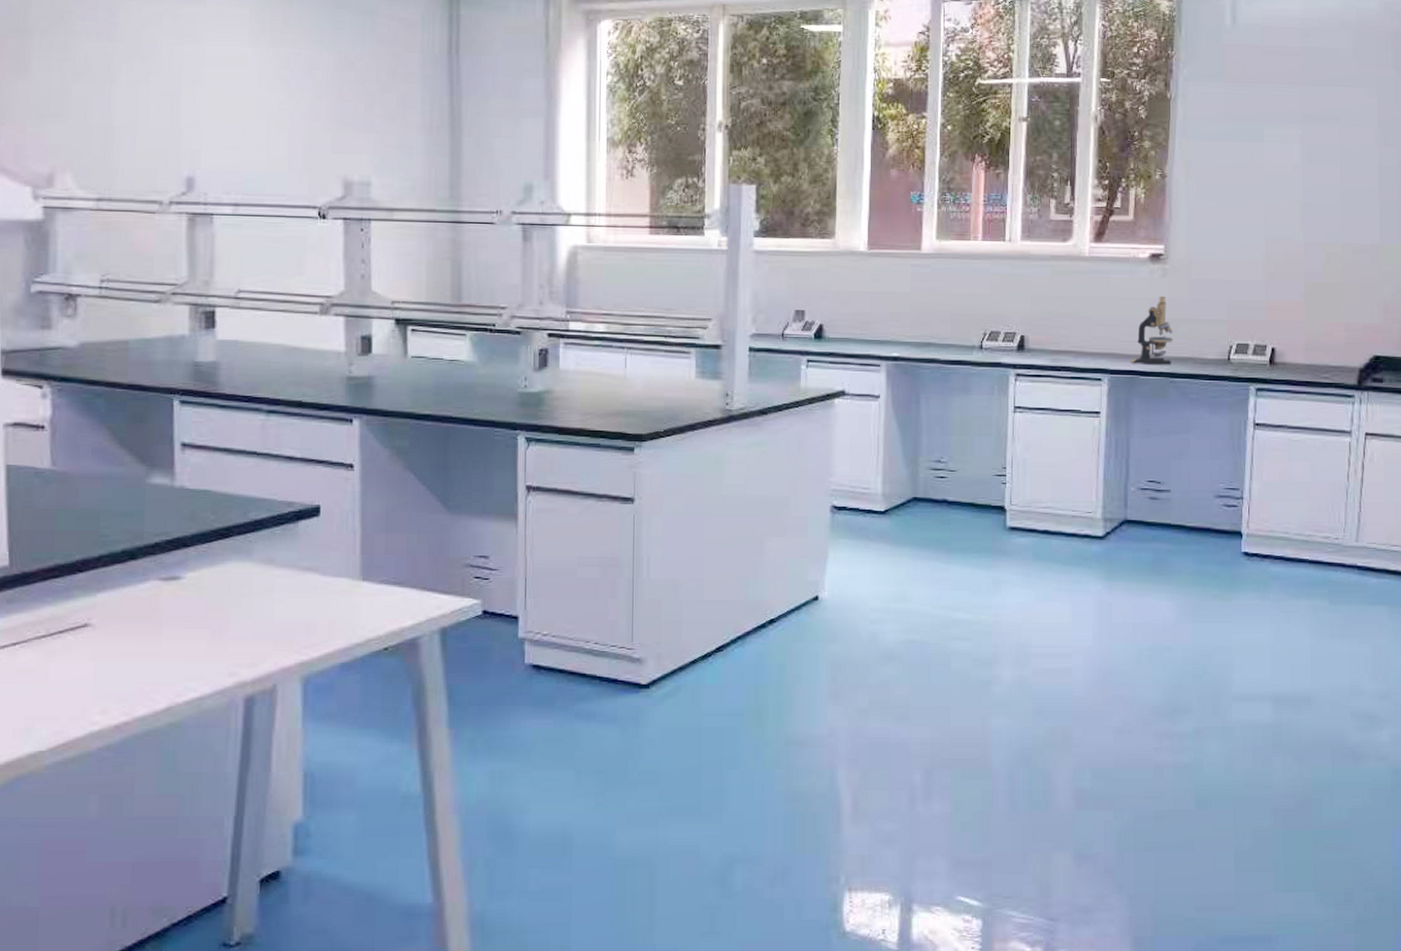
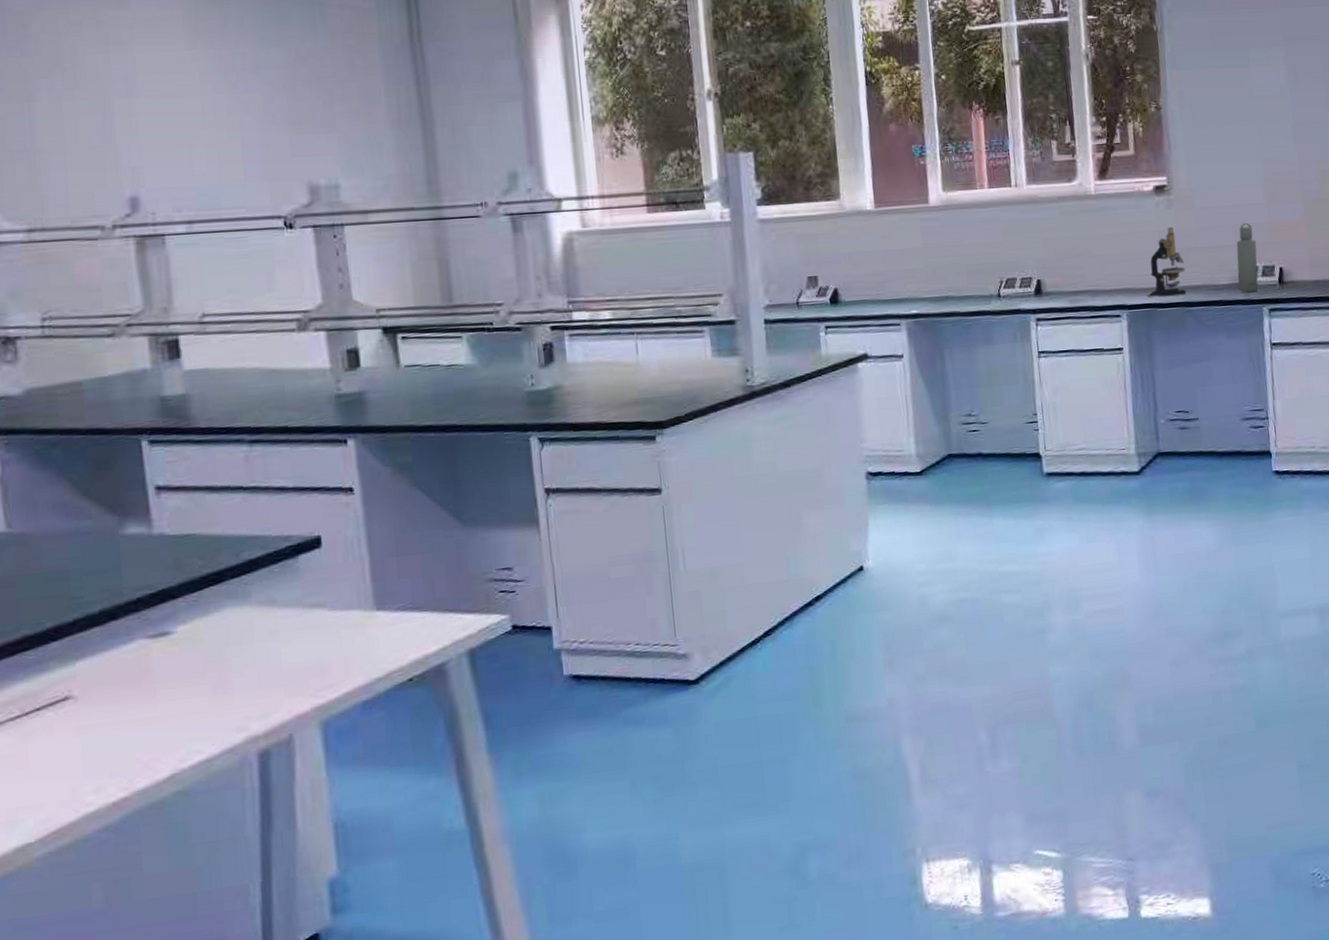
bottle: none [1227,299,1251,370] -> present [1236,222,1259,293]

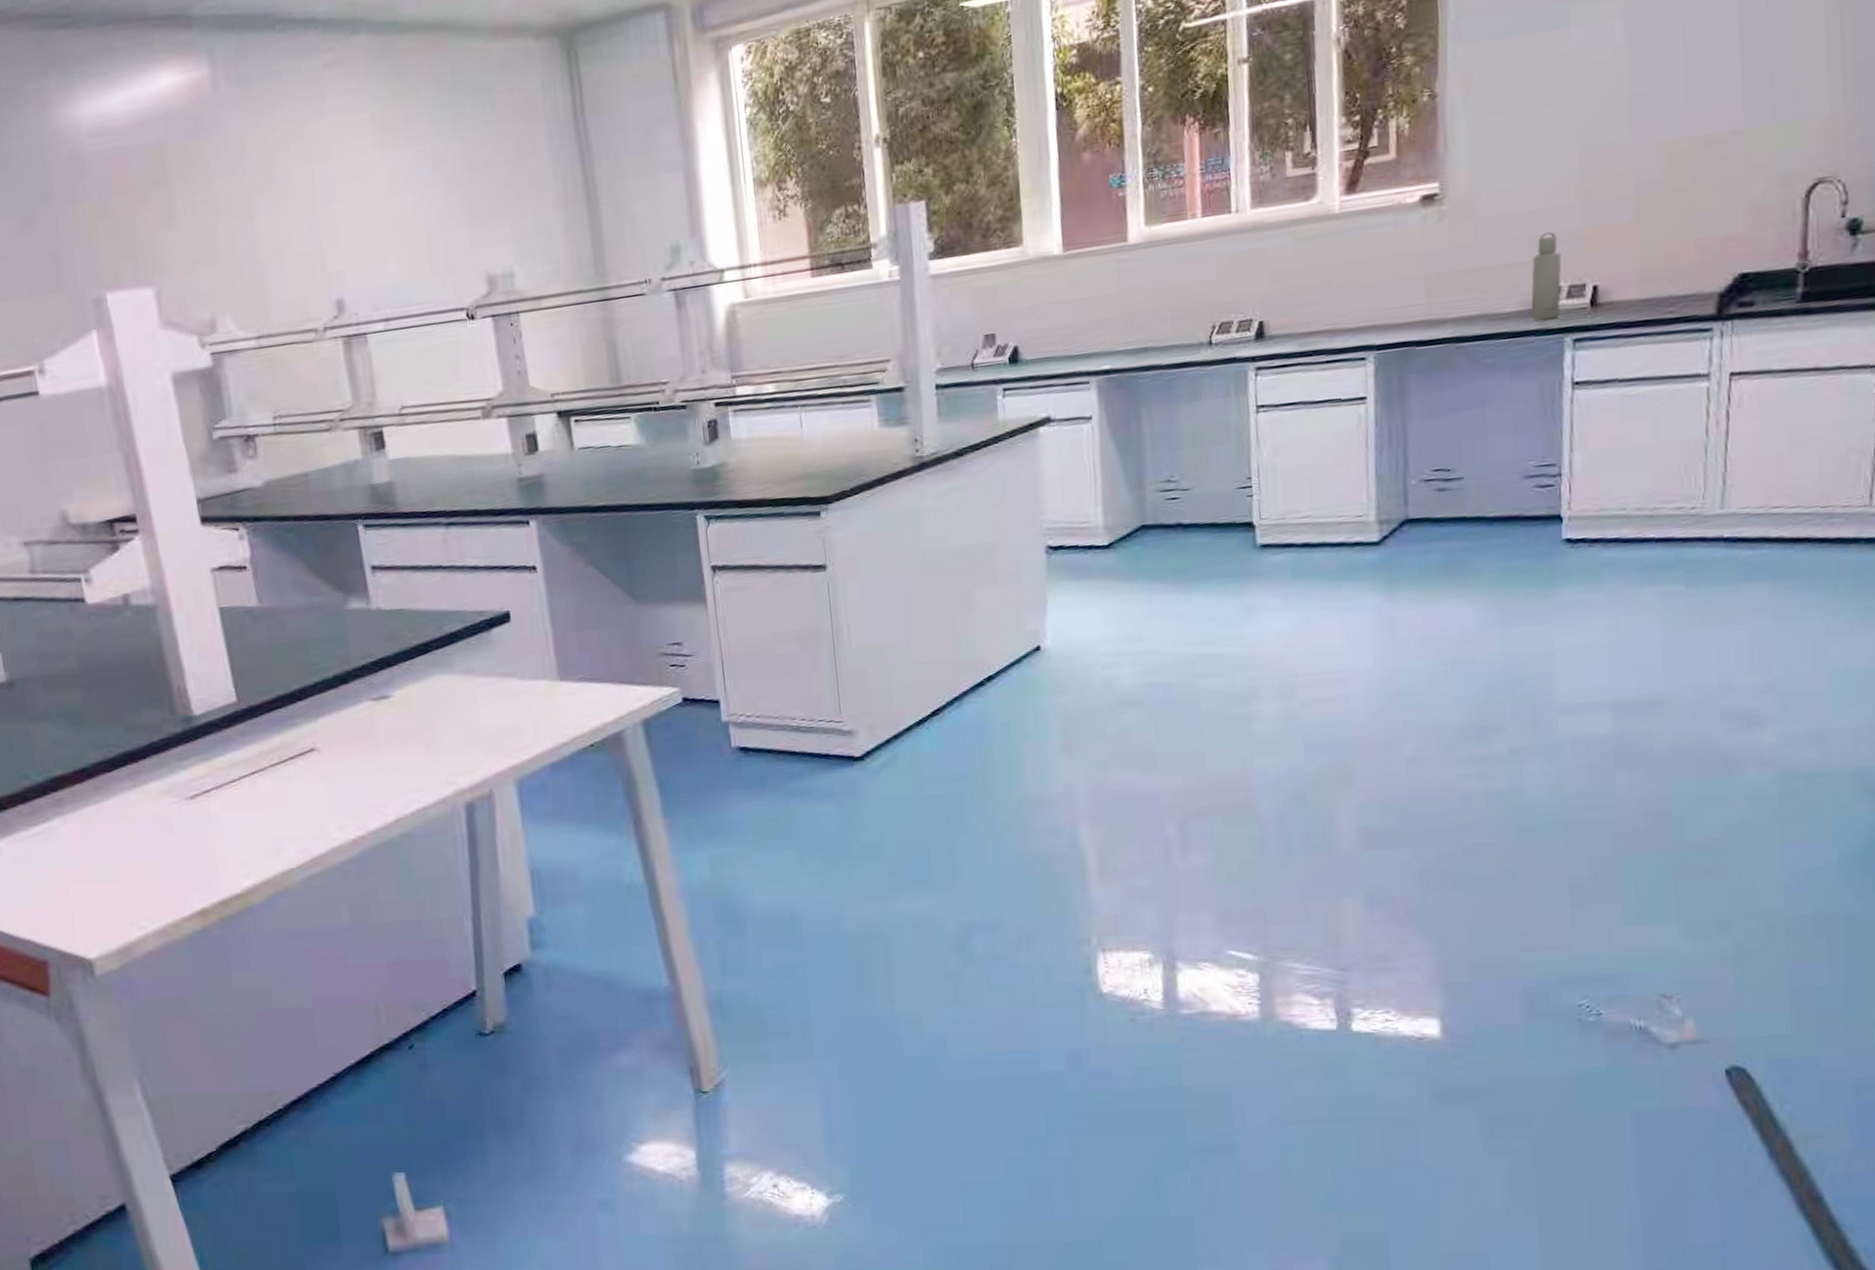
microscope: present [1146,226,1187,297] -> none [1402,244,1457,334]

